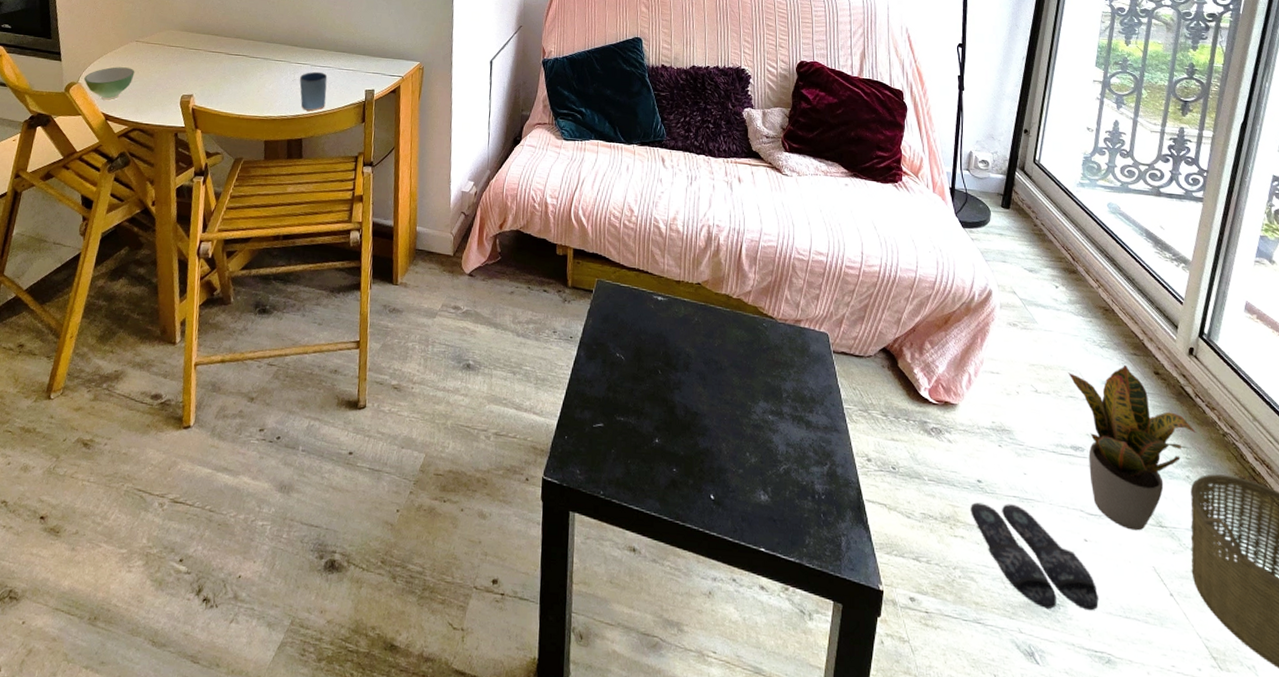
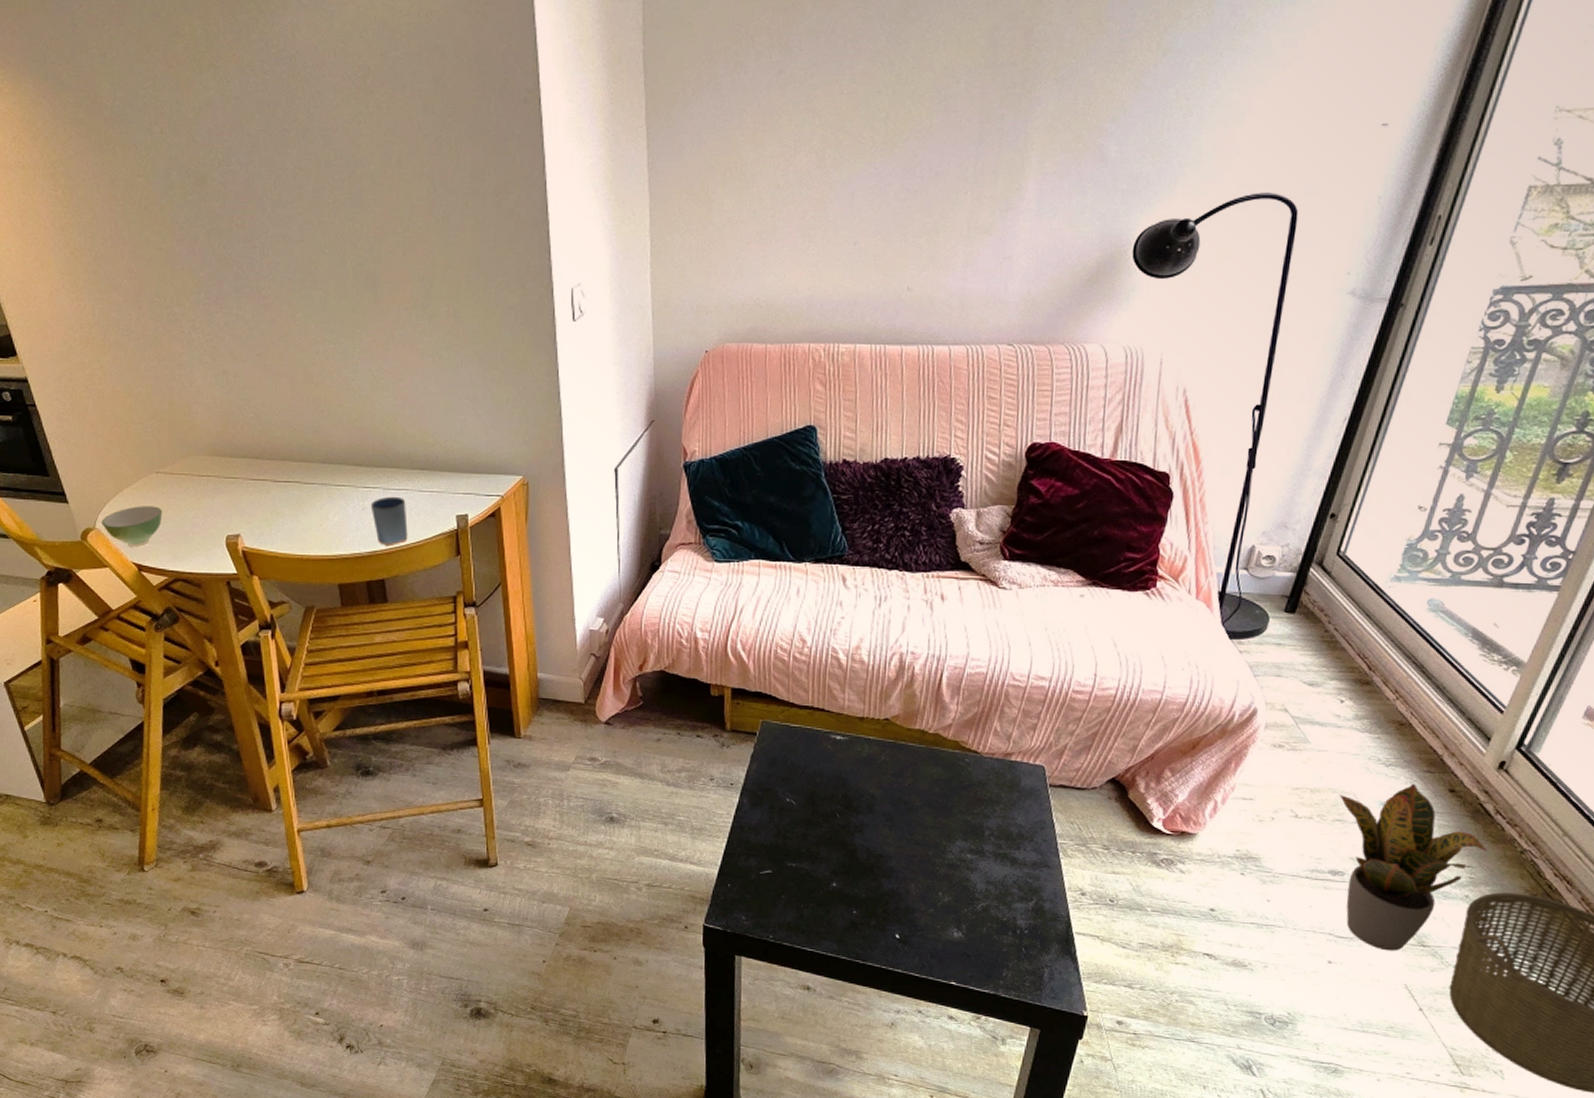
slippers: present [971,502,1099,611] -> none [1198,930,1335,1027]

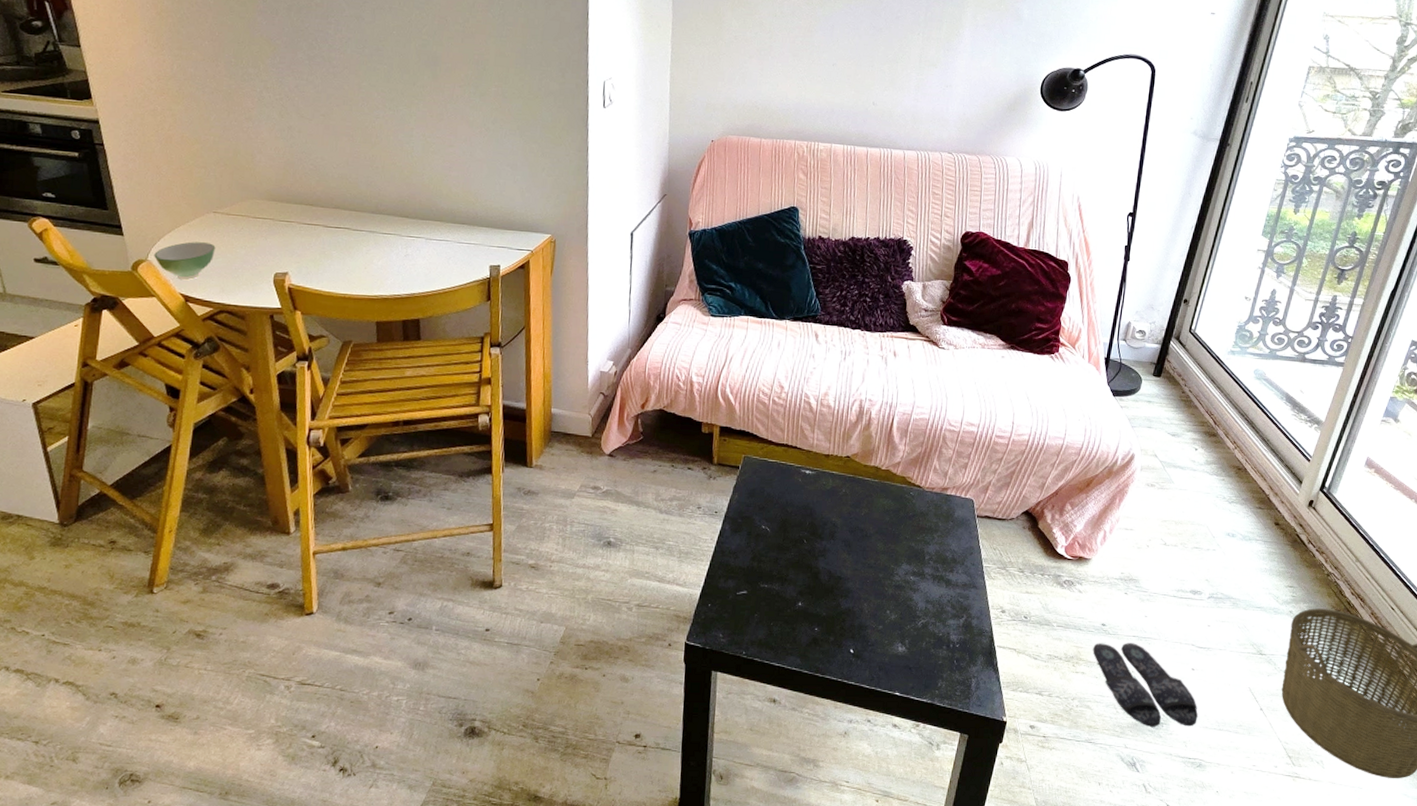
mug: present [370,496,408,545] -> none [412,245,446,289]
slippers: none [1198,930,1335,1027] -> present [1093,642,1198,727]
potted plant: present [1338,783,1488,951] -> none [1195,517,1304,659]

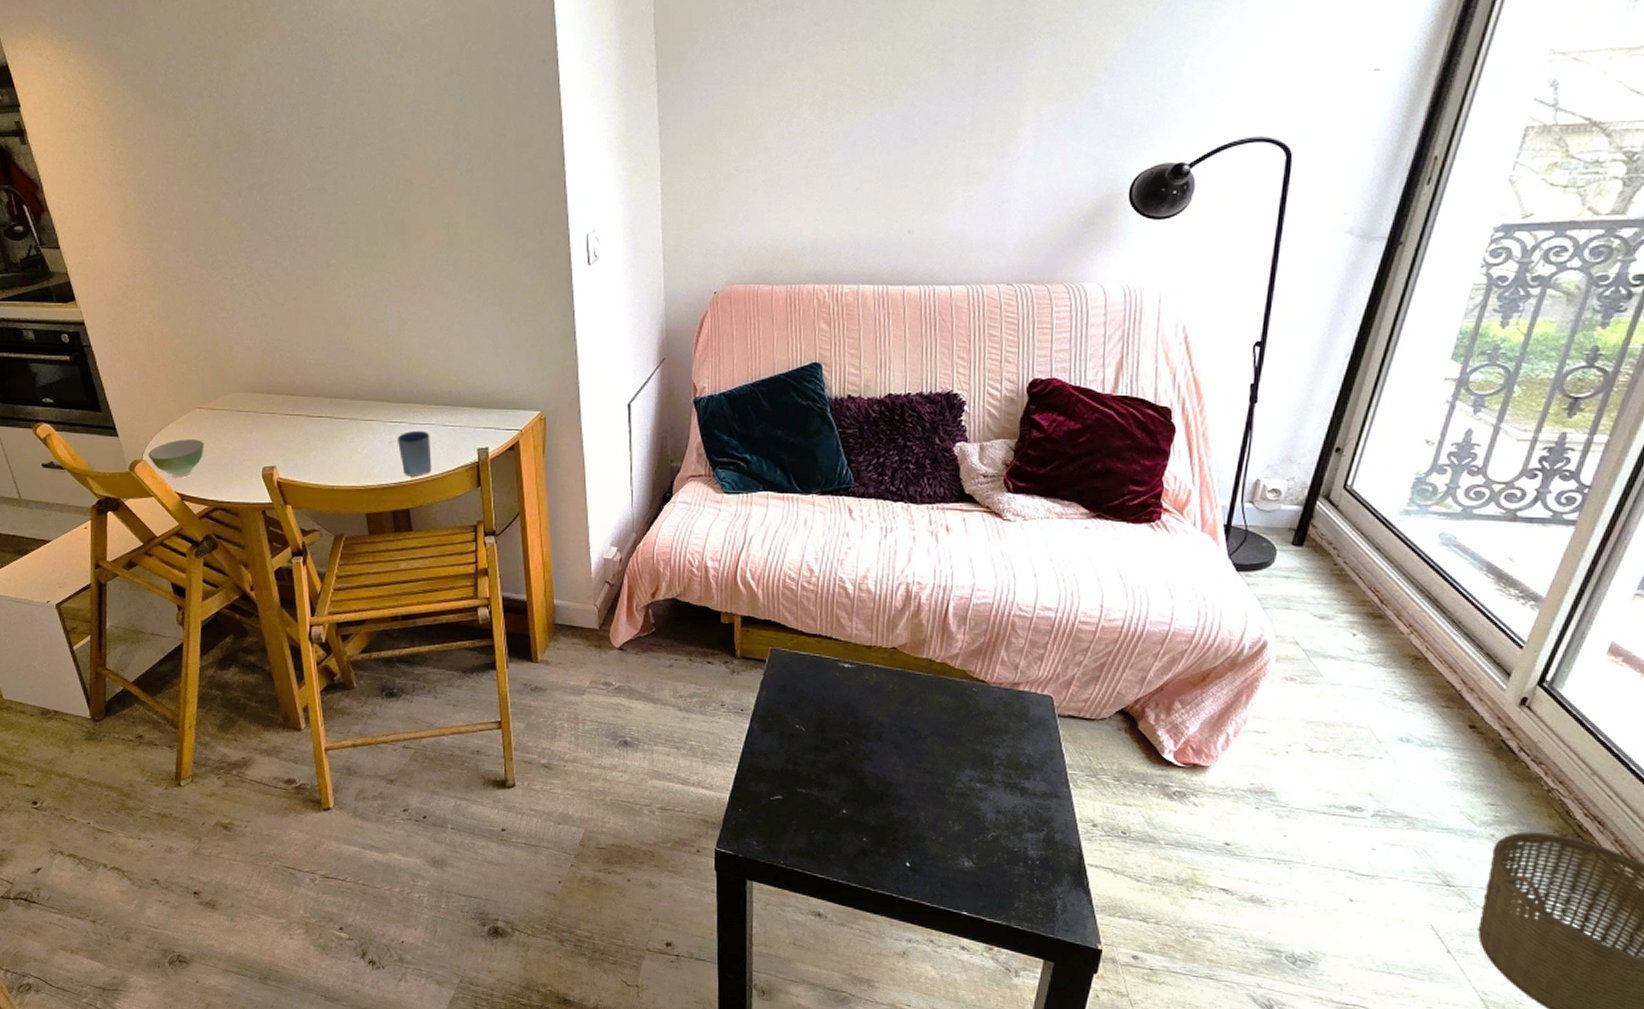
mug: none [412,245,446,289] -> present [397,430,432,477]
slippers: present [1093,642,1198,727] -> none [1213,865,1358,967]

